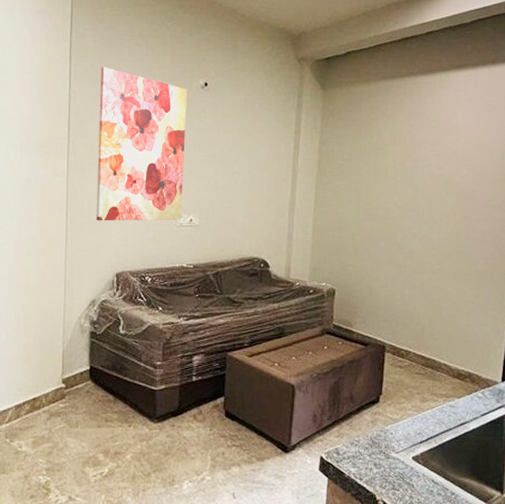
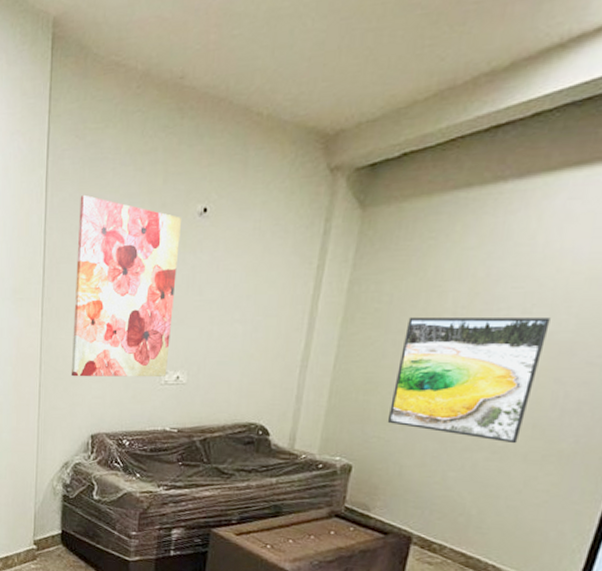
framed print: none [357,171,457,266] -> present [387,316,551,444]

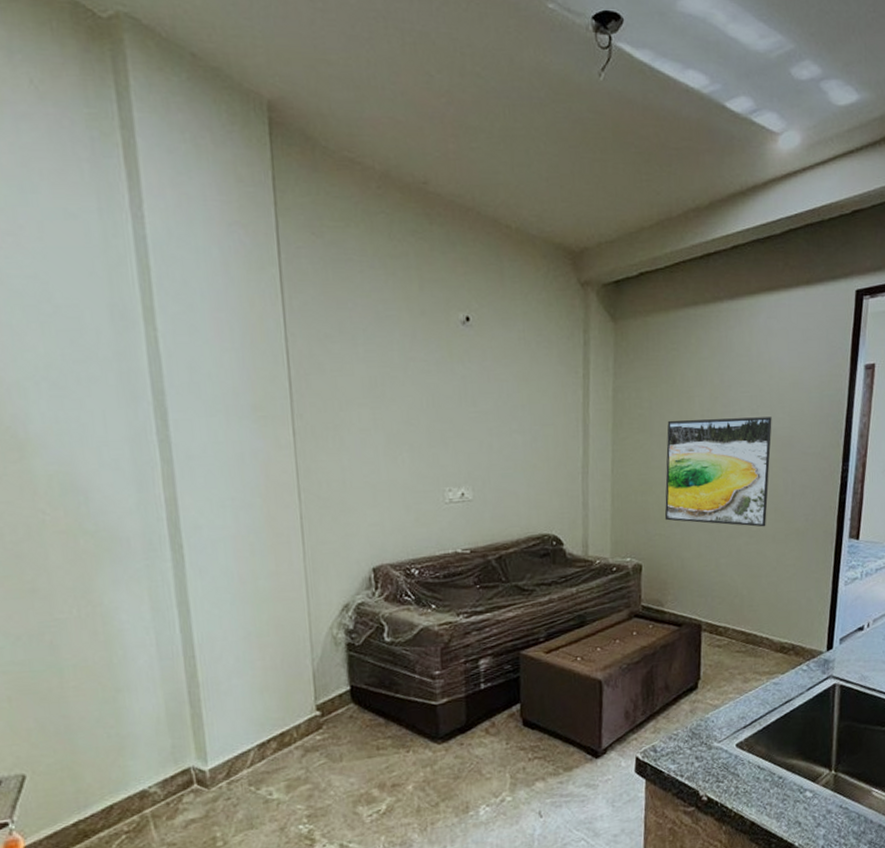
wall art: present [71,194,181,377] -> none [325,298,451,504]

